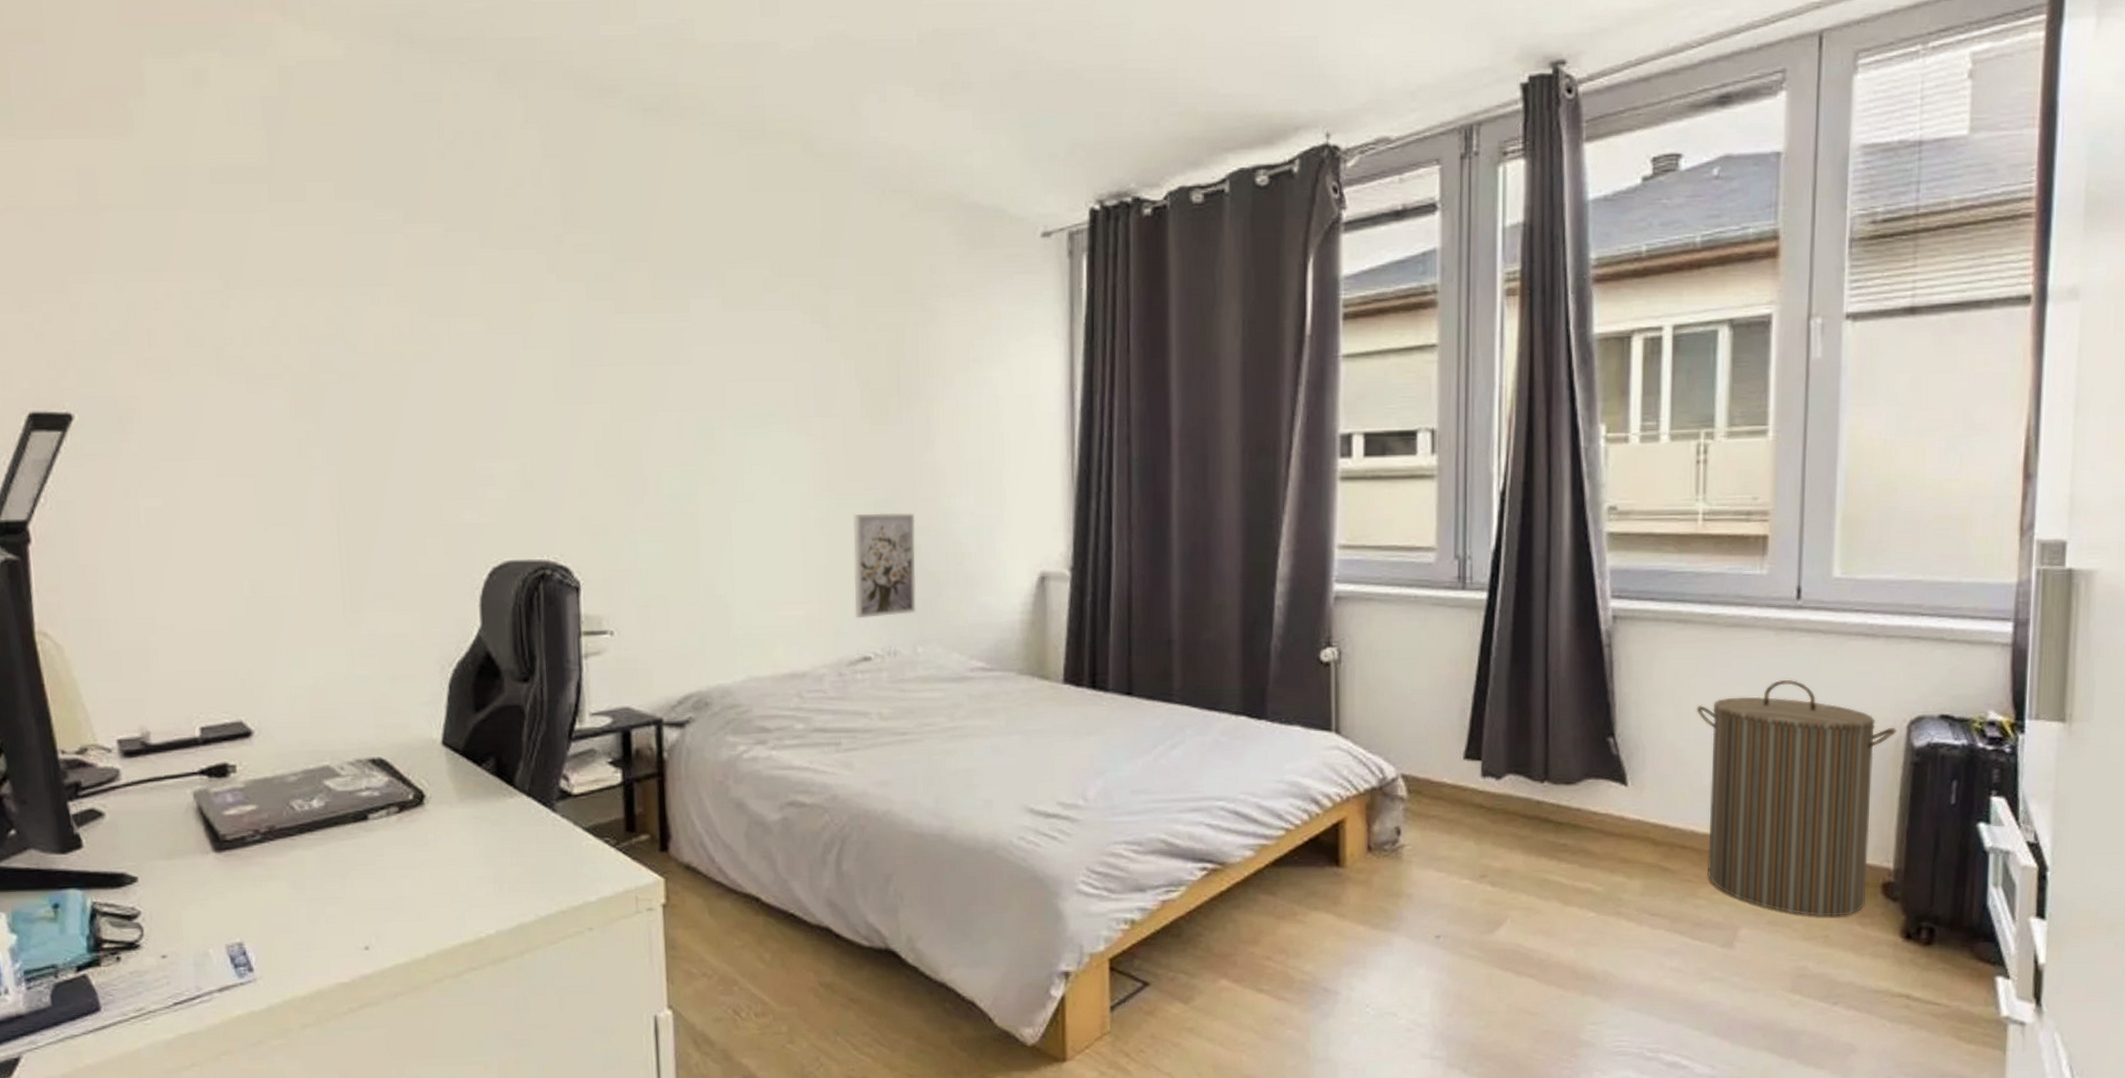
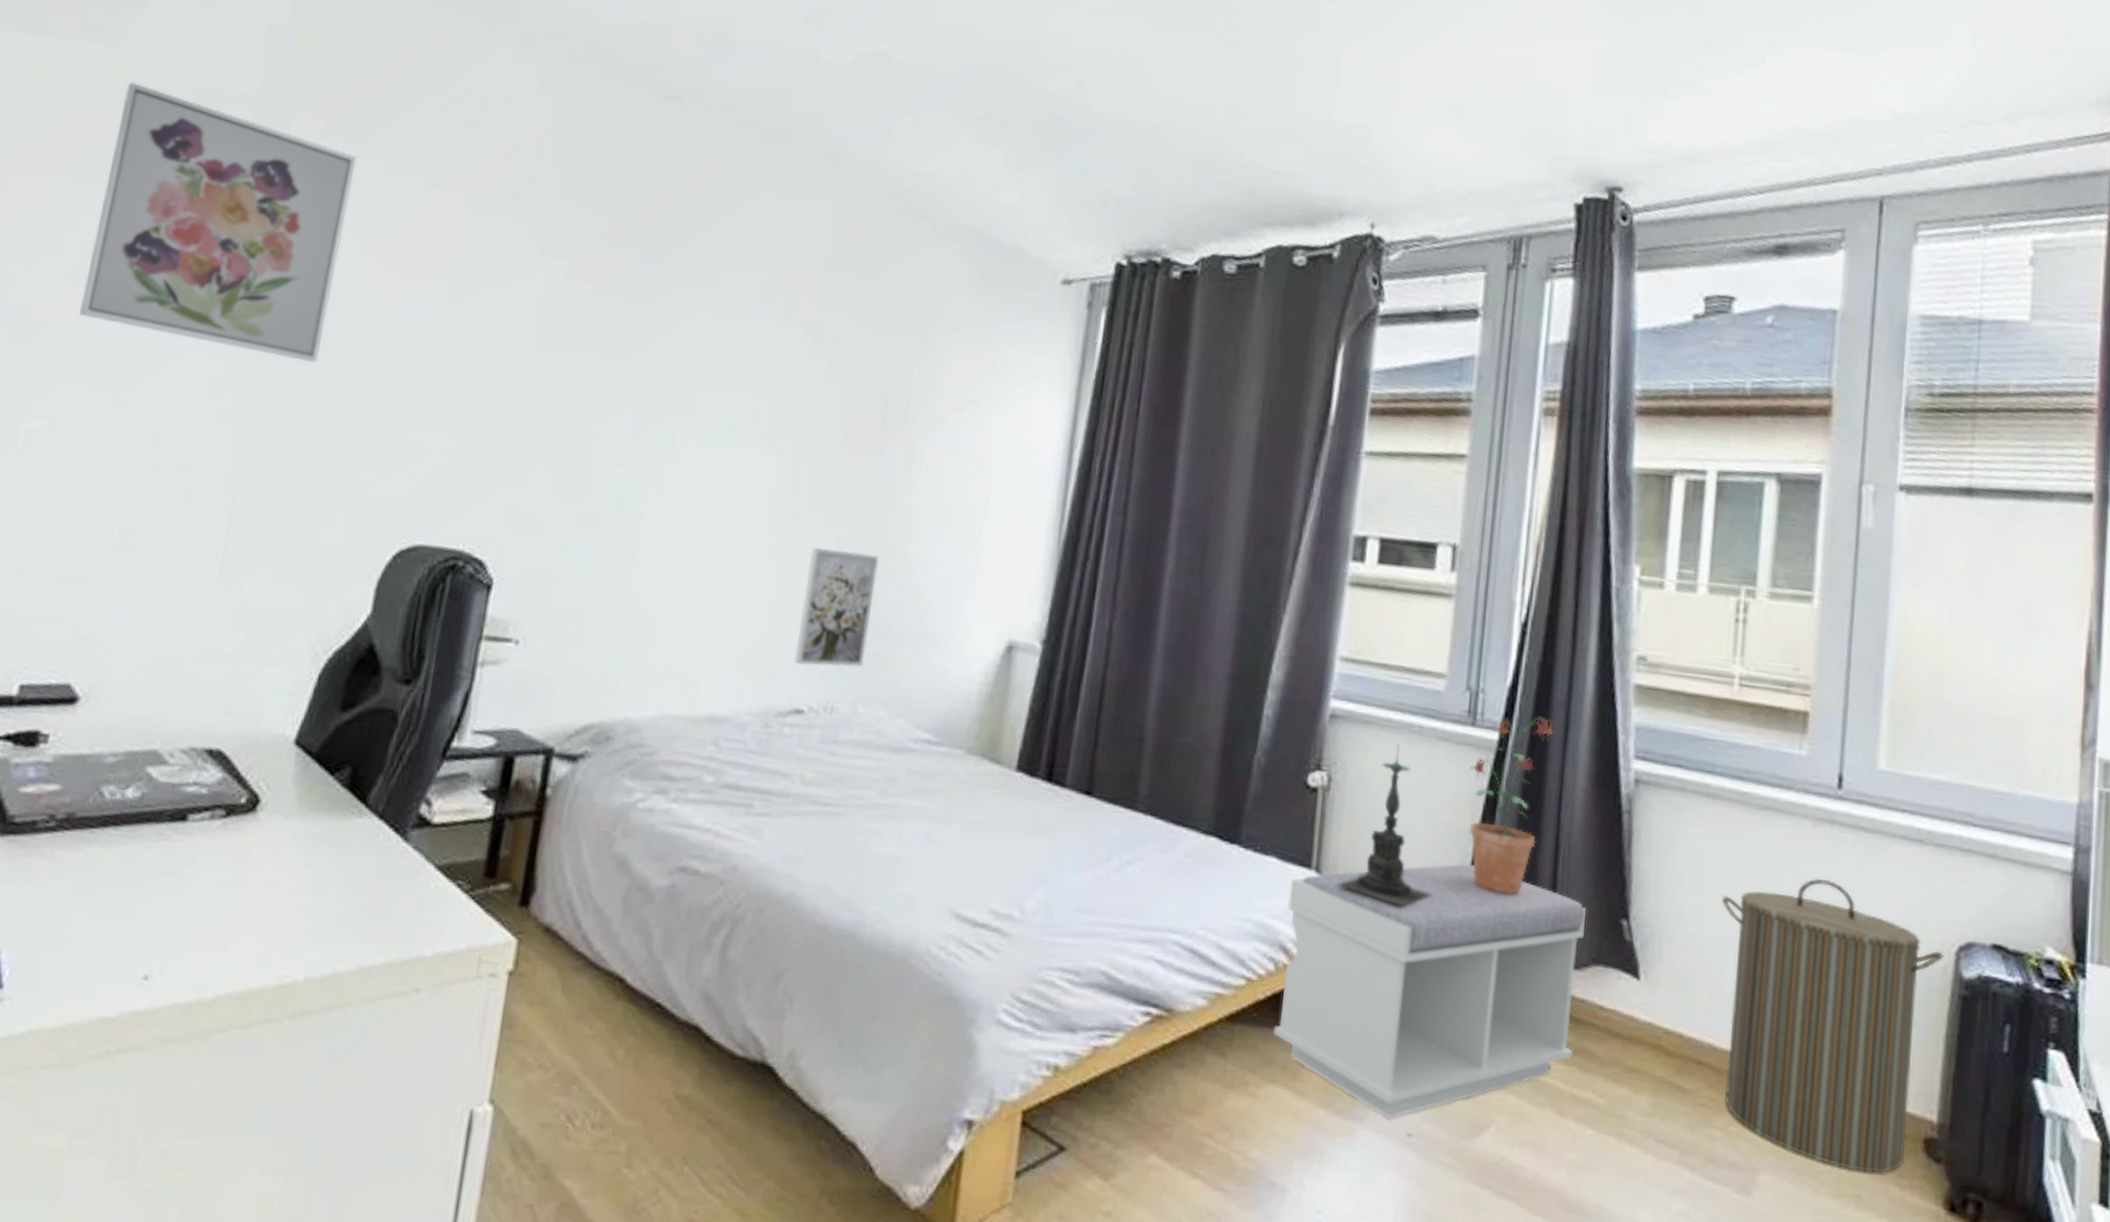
wall art: none [148,172,382,412] -> present [79,82,356,364]
bench: none [1313,709,1576,926] -> present [1273,864,1586,1119]
candle holder: none [1355,614,1439,752] -> present [1336,744,1432,906]
potted plant: none [1464,573,1540,730] -> present [1469,716,1557,895]

